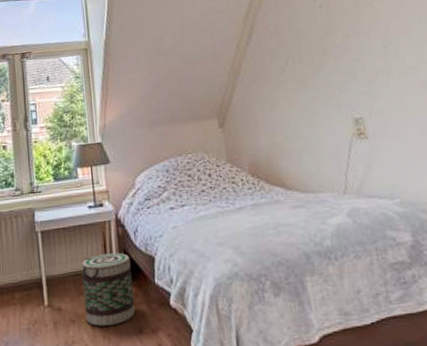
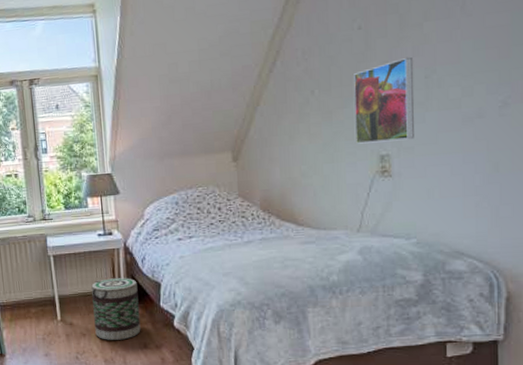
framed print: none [321,30,382,109] -> present [354,57,414,144]

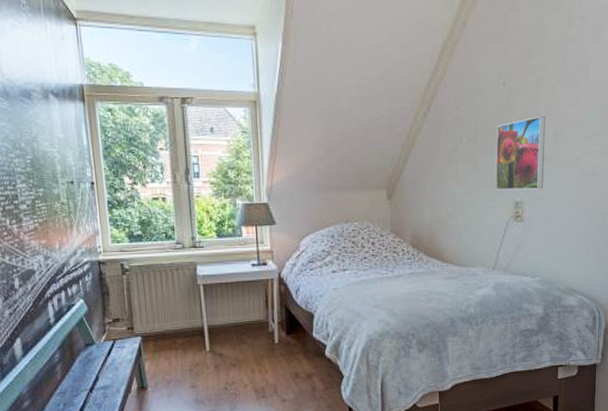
basket: present [91,278,141,340] -> none [243,308,293,370]

